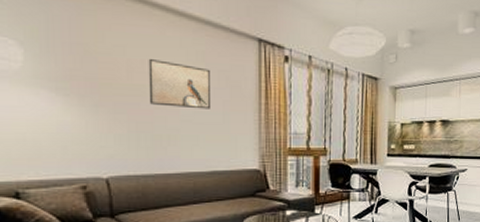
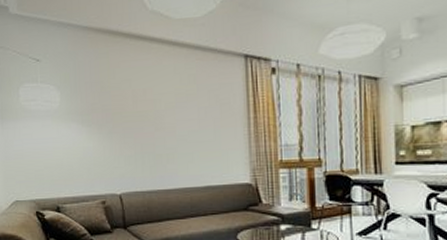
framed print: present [148,59,212,109] -> none [149,87,204,129]

